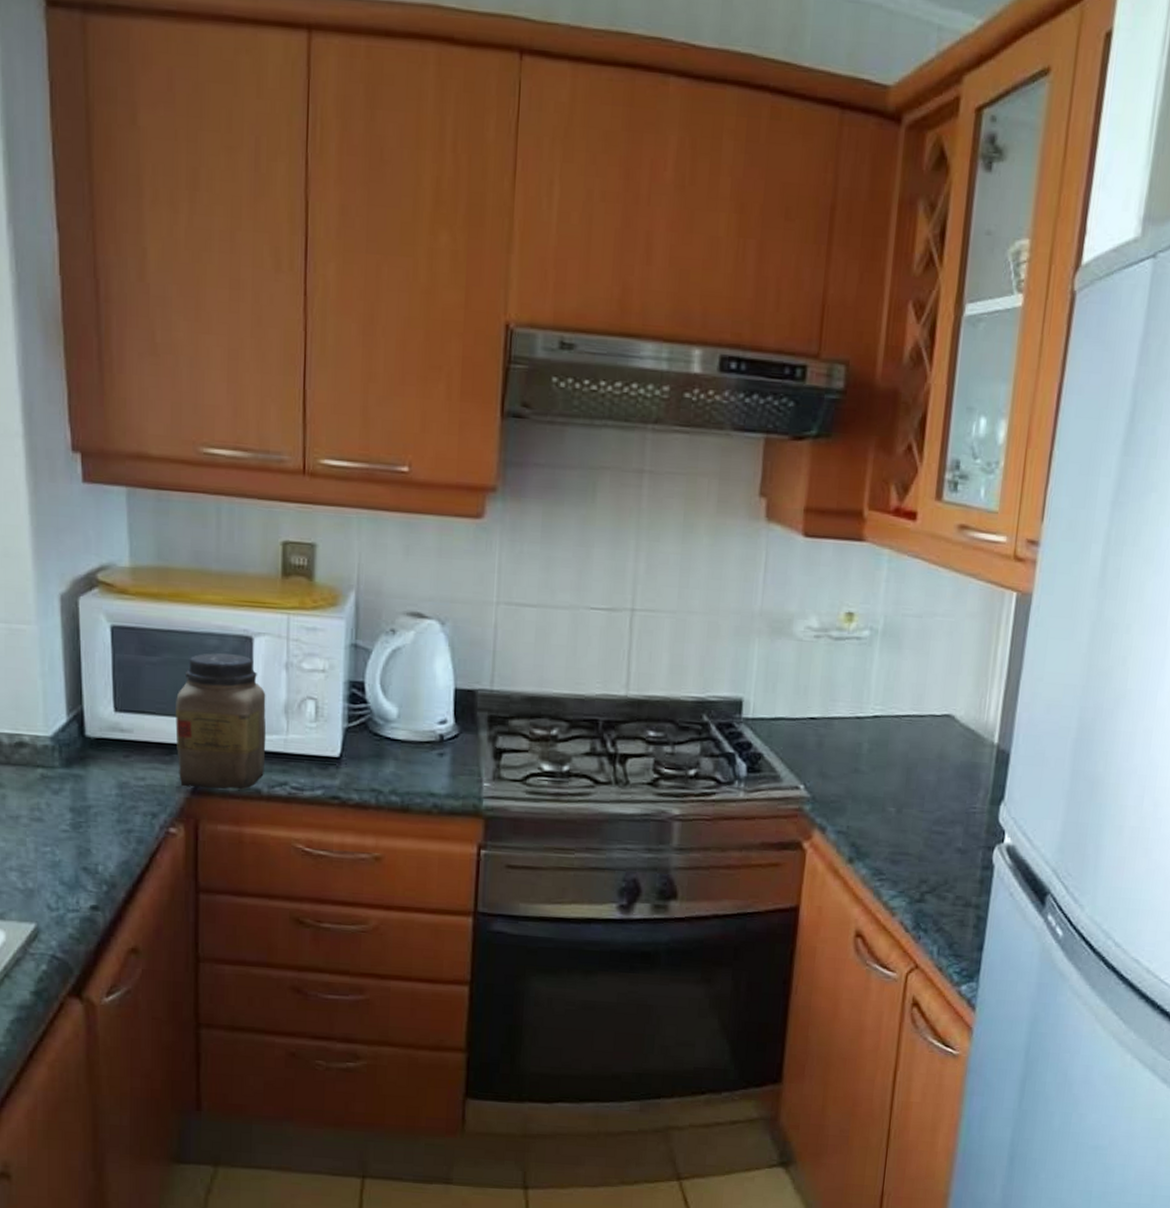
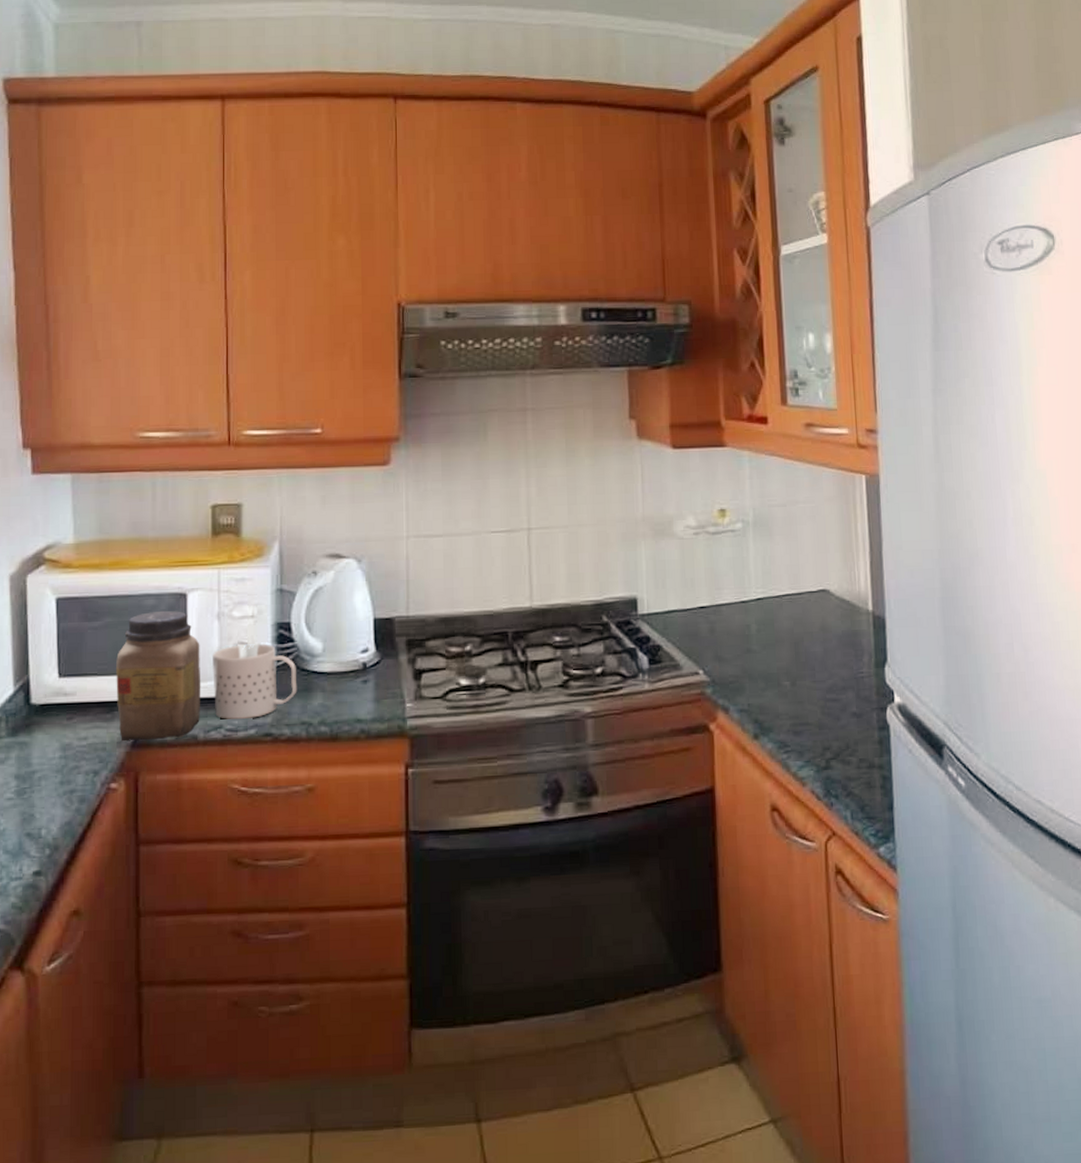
mug: none [278,699,369,779] -> present [211,643,297,720]

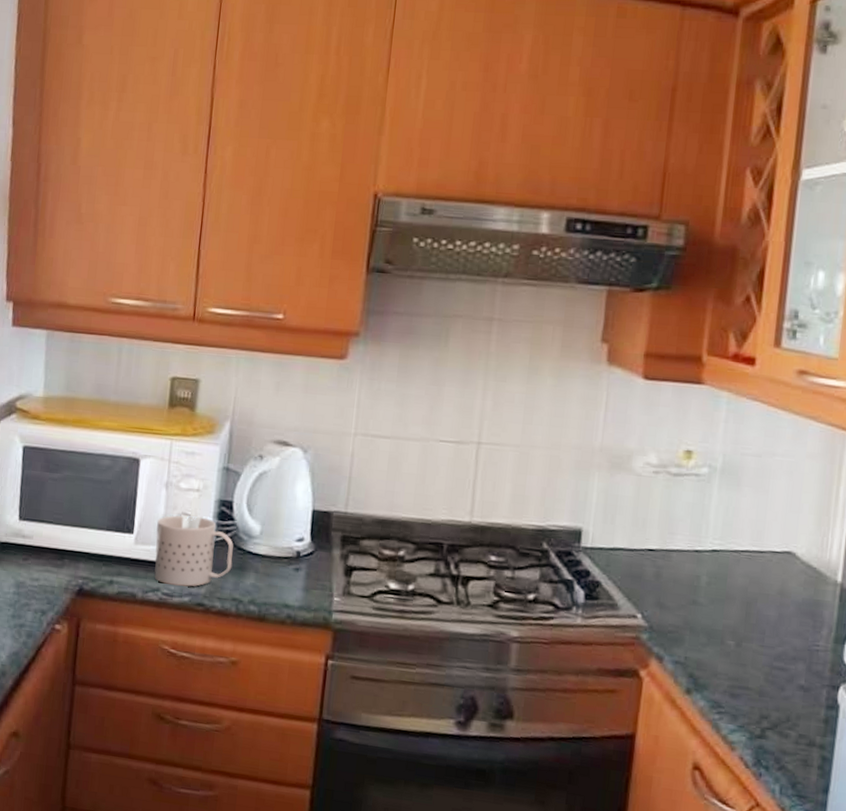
jar: present [116,610,201,742] -> none [67,471,147,594]

